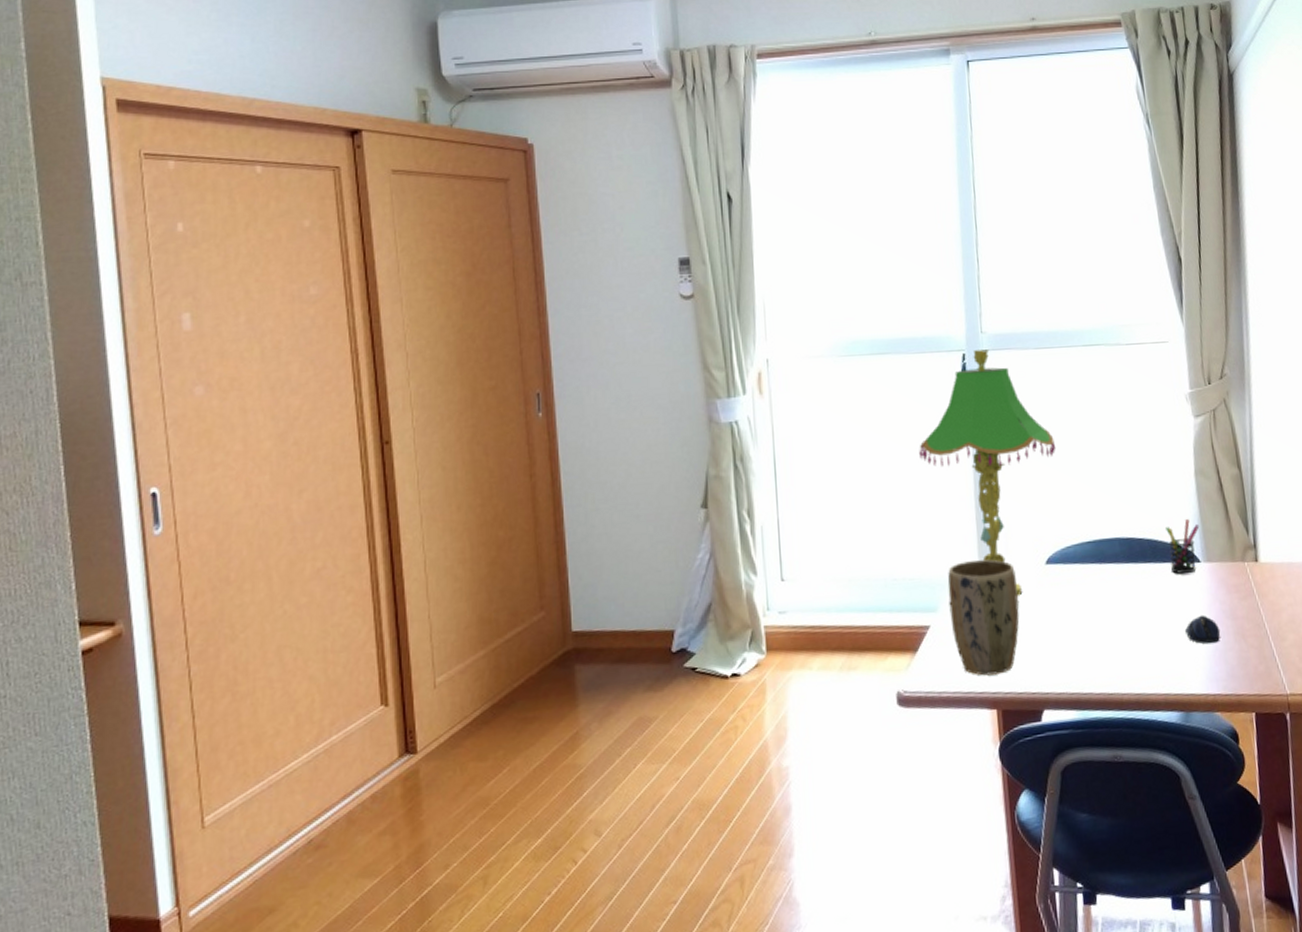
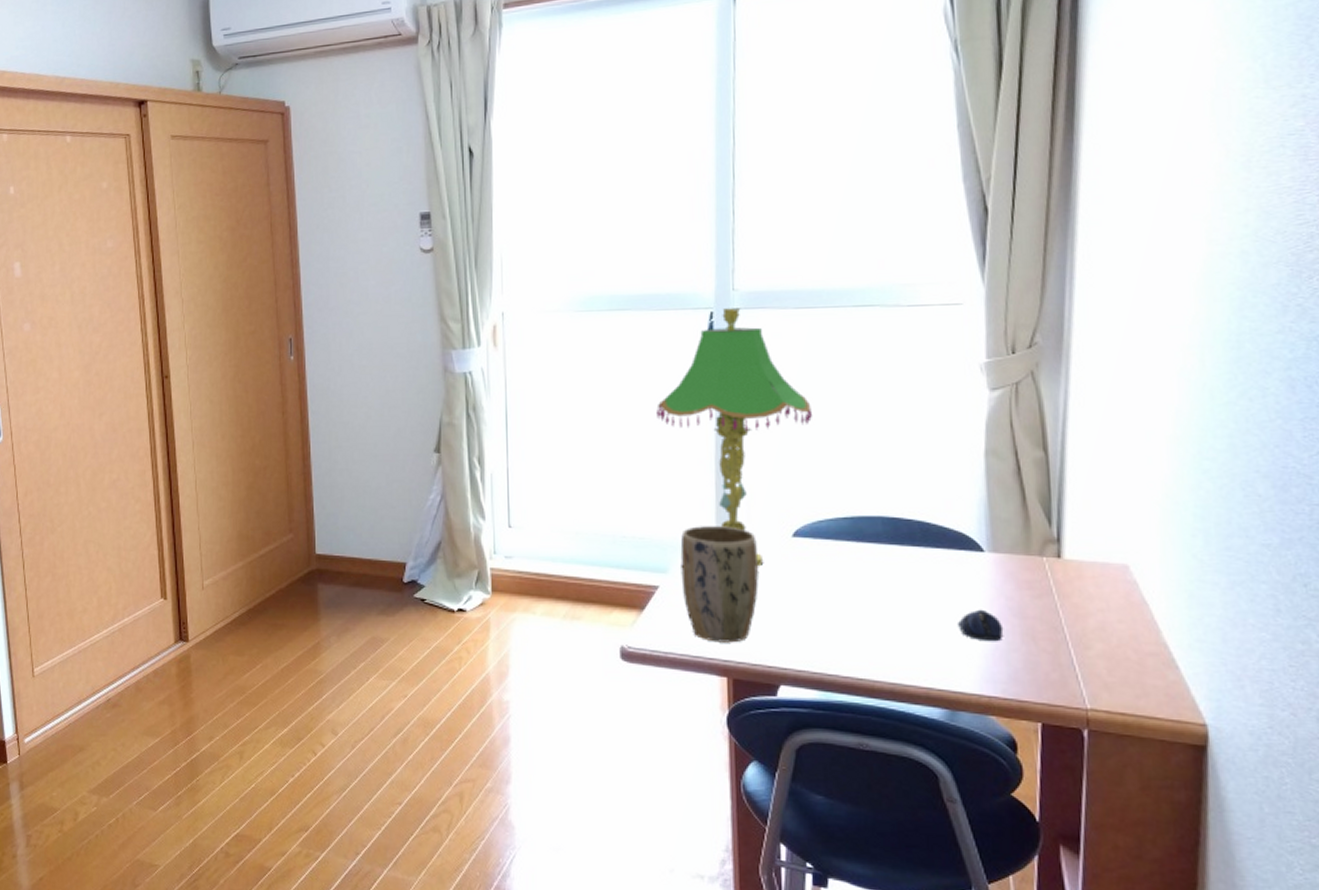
pen holder: present [1165,518,1200,574] -> none [942,502,987,562]

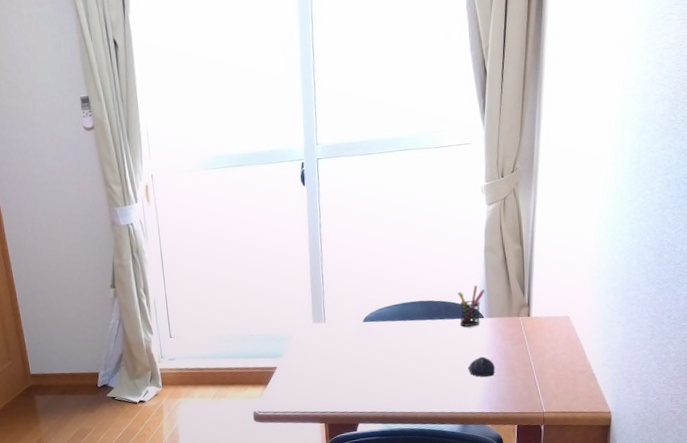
table lamp: present [656,308,813,565] -> none [268,158,374,345]
plant pot: present [680,526,759,643] -> none [289,319,343,401]
pen holder: none [942,502,987,562] -> present [458,285,485,327]

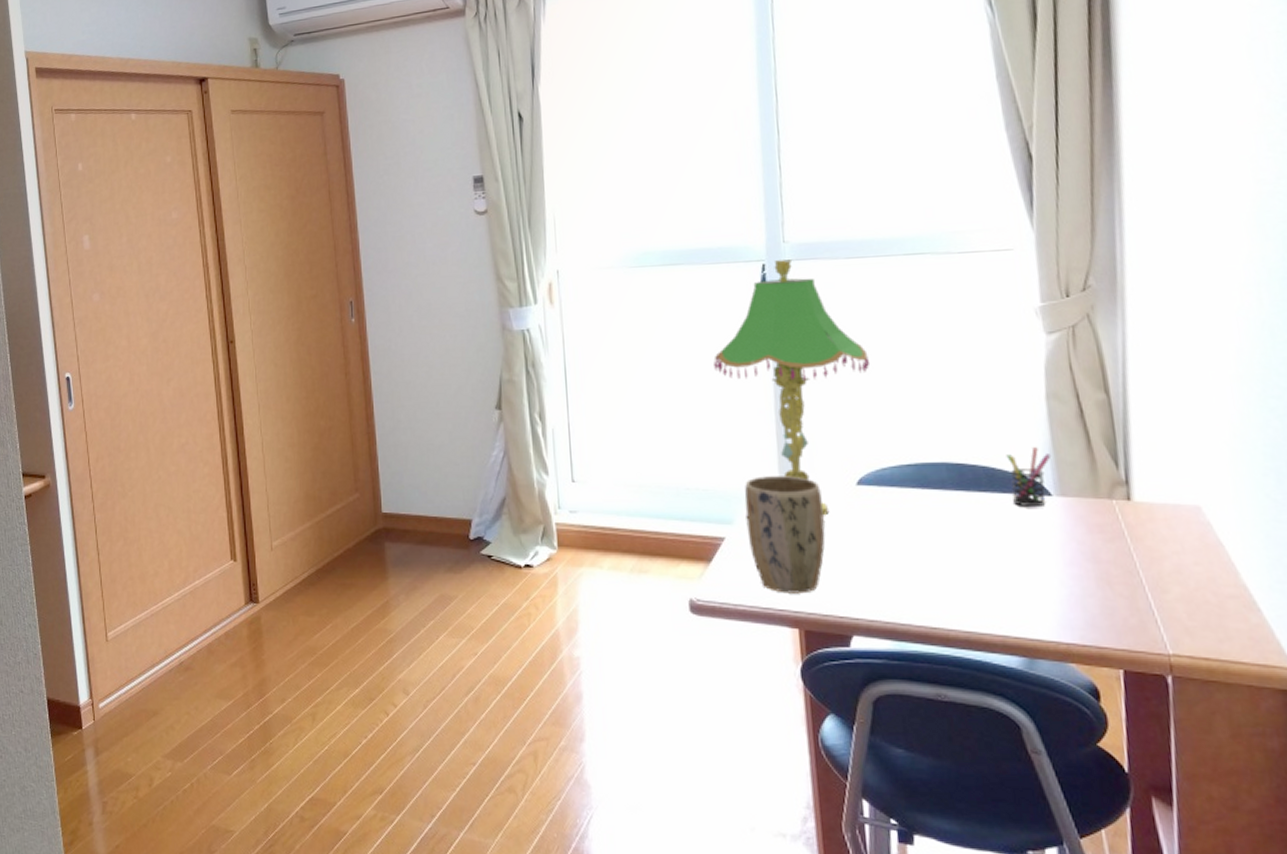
table lamp: none [268,158,374,345] -> present [713,259,871,515]
plant pot: none [289,319,343,401] -> present [744,476,826,594]
computer mouse: present [467,356,495,377] -> none [1029,554,1078,587]

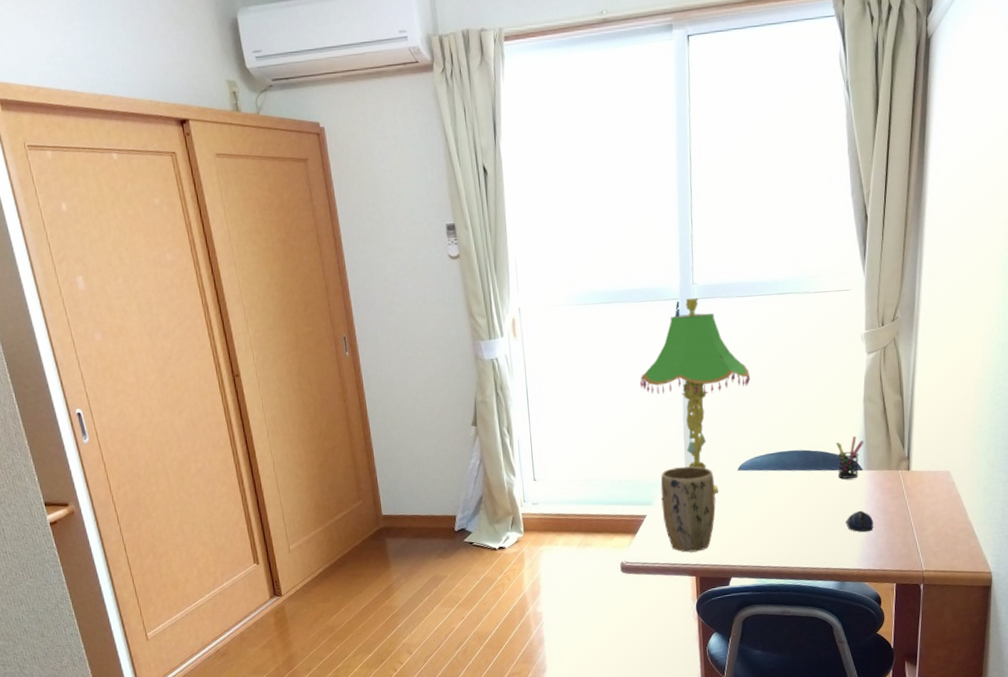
computer mouse: none [1029,554,1078,587] -> present [845,510,874,532]

